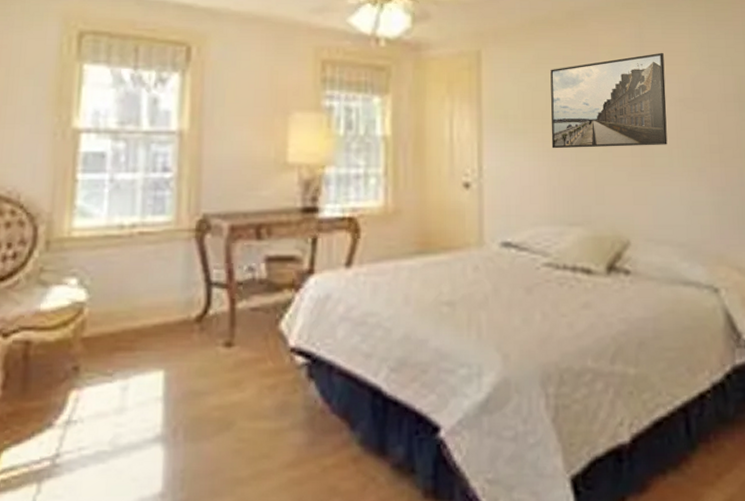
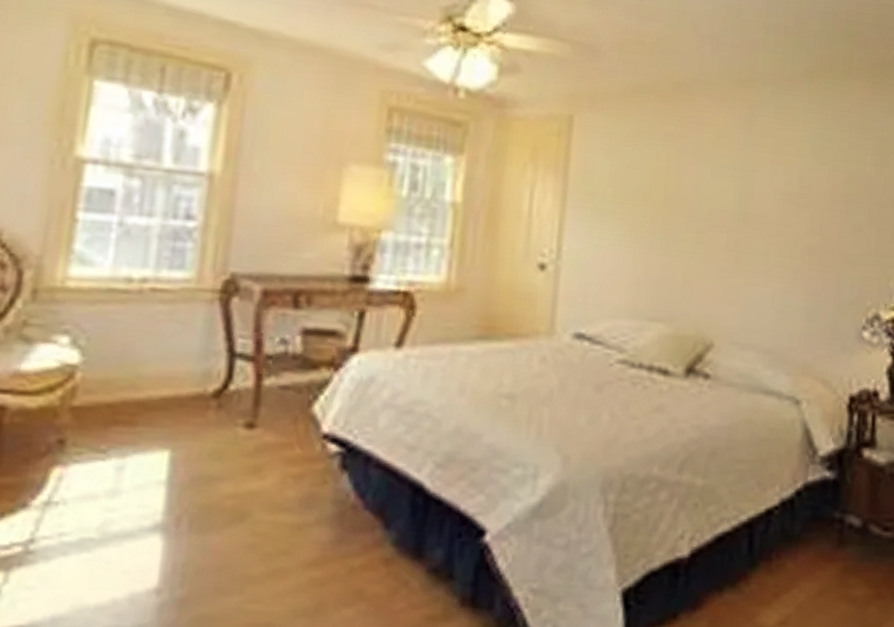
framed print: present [550,52,668,149] -> none [640,138,773,242]

